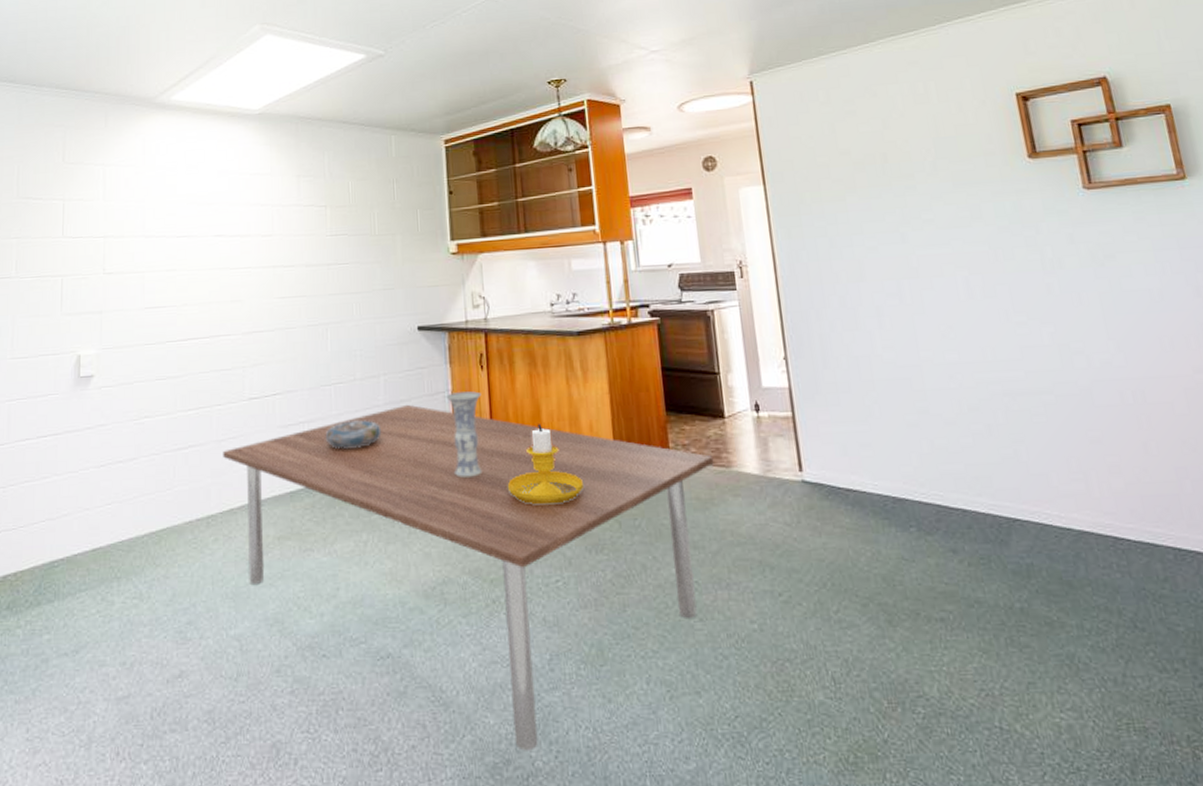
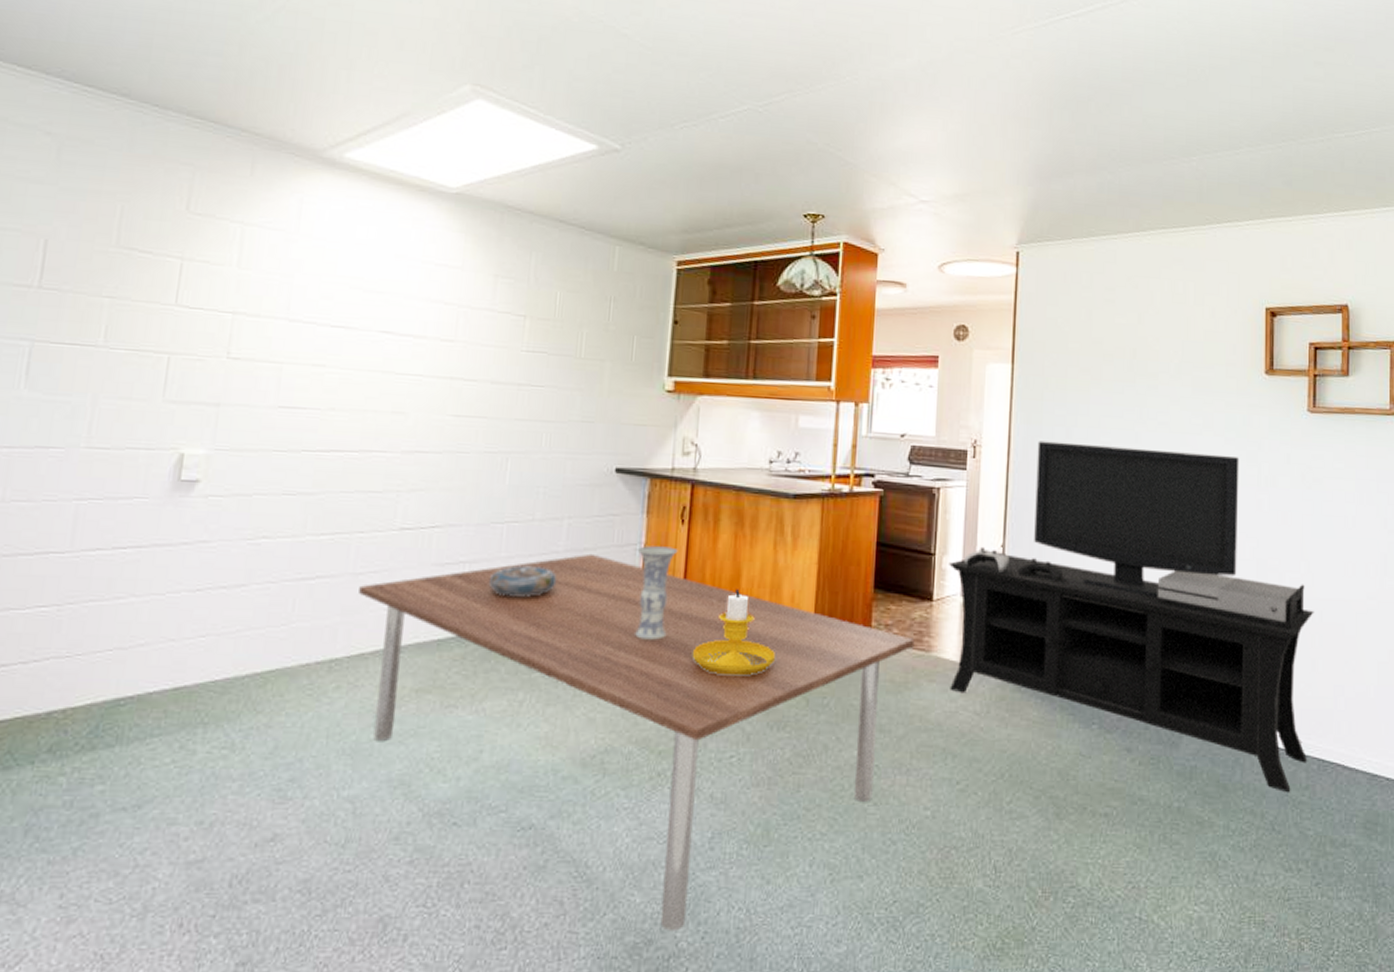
media console: none [734,243,1160,587] -> present [949,441,1314,793]

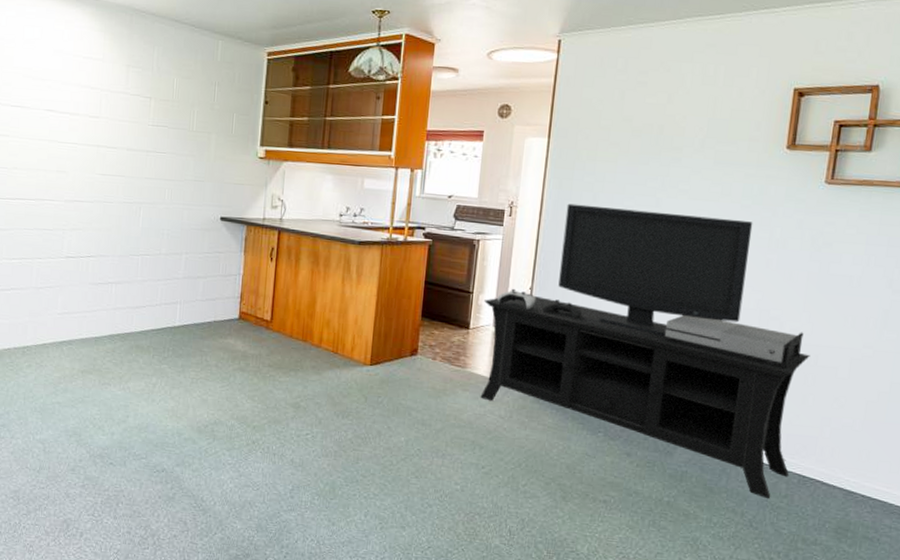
dining table: present [359,553,915,931] -> none [40,280,453,550]
decorative bowl: present [488,565,557,598] -> none [129,287,178,311]
vase: present [635,546,678,640] -> none [236,276,268,347]
candlestick: present [691,589,775,676] -> none [278,312,342,377]

